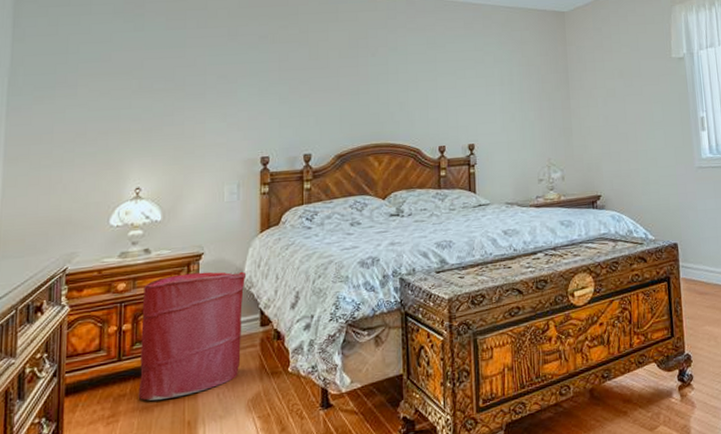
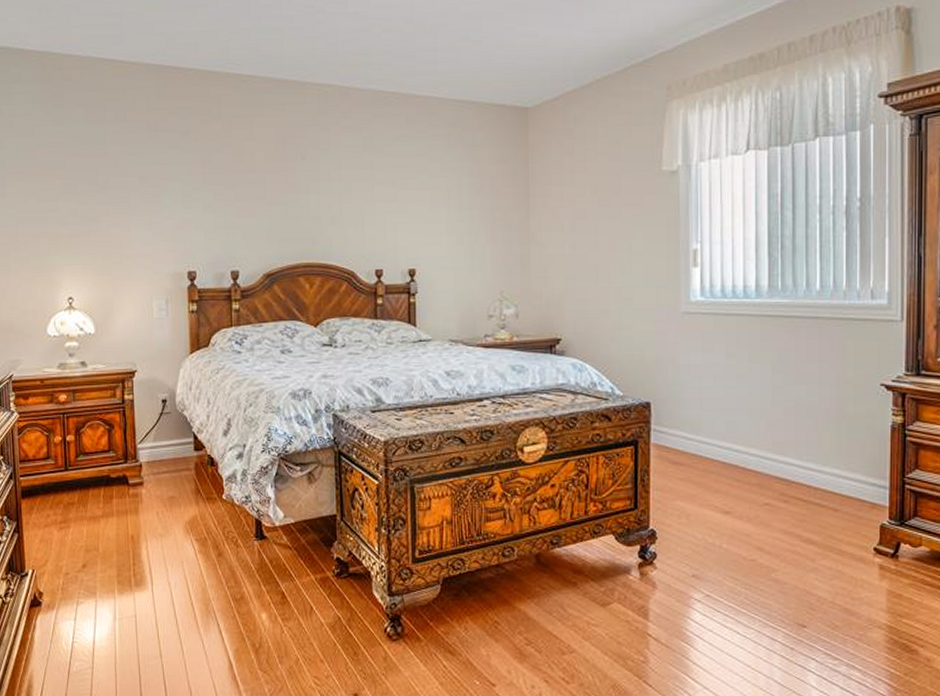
laundry hamper: present [138,271,247,401] -> none [83,390,179,511]

